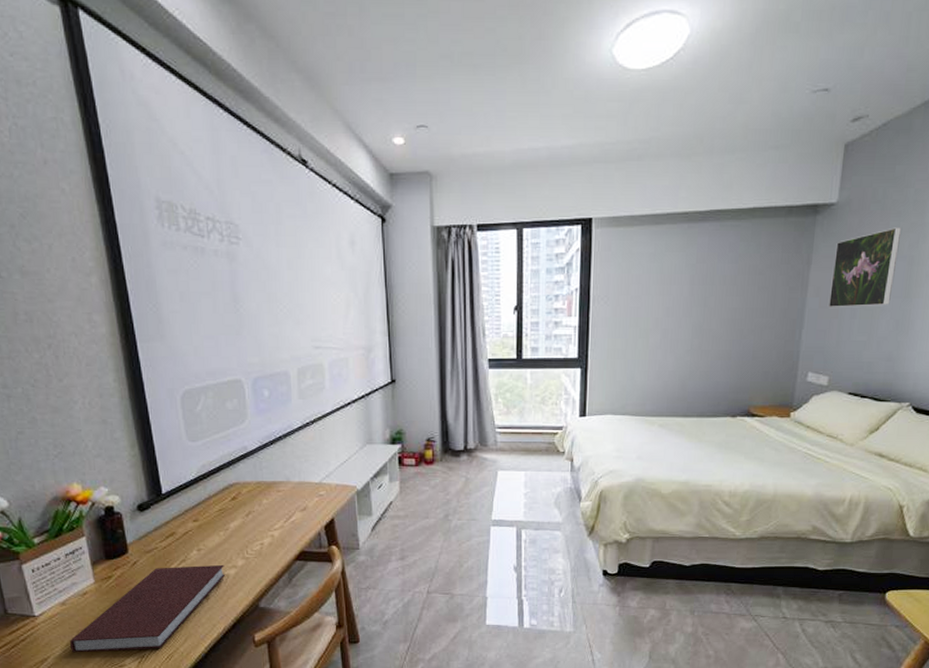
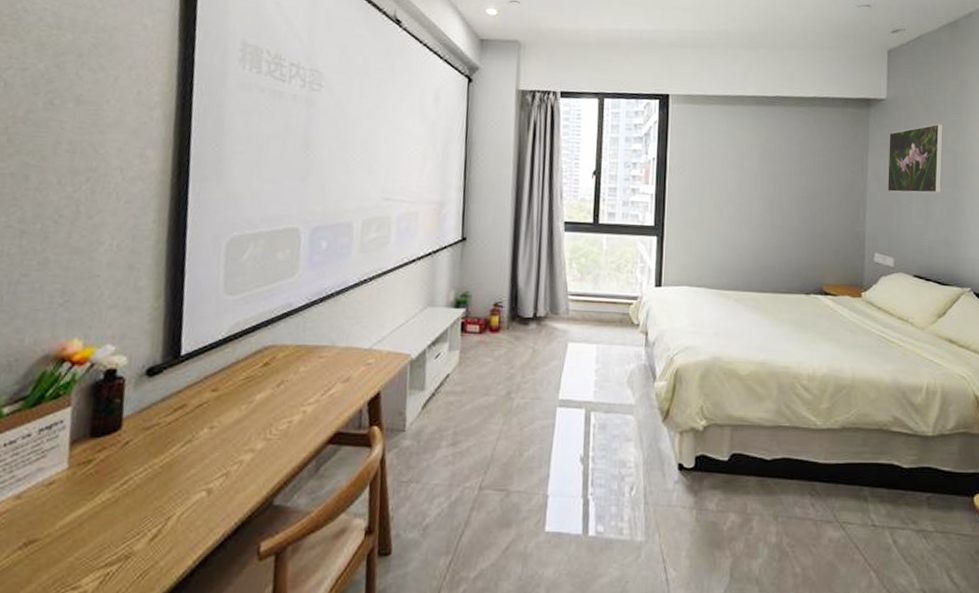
notebook: present [70,564,226,653] -> none [11,447,239,568]

